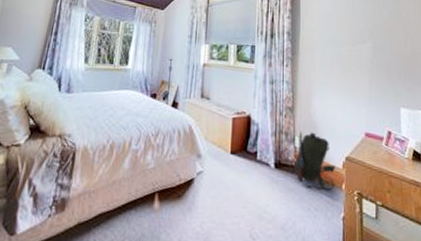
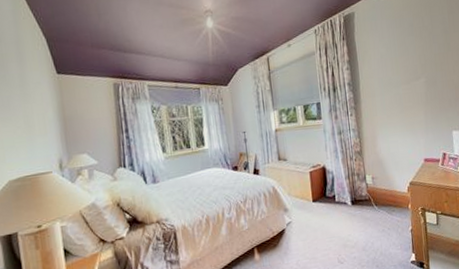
backpack: present [289,131,336,191] -> none [364,168,403,214]

